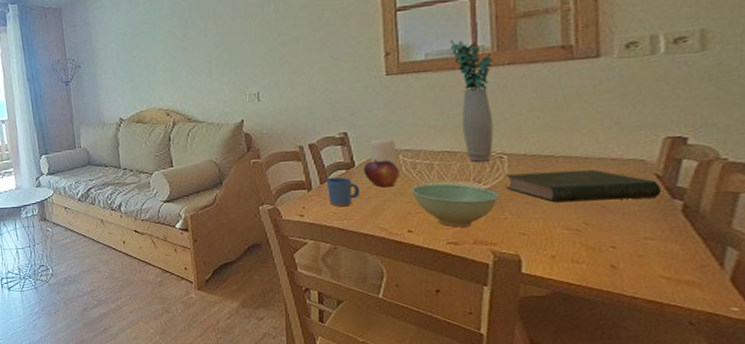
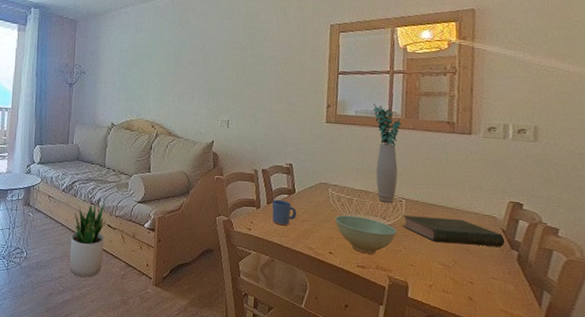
planter: none [95,207,135,288] -> present [69,203,107,277]
fruit: present [363,159,399,188] -> none [301,189,328,214]
candle: present [369,138,397,166] -> none [307,172,327,197]

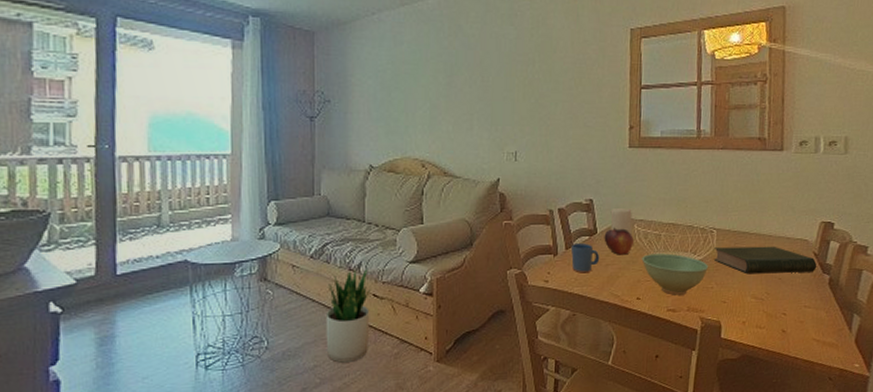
fruit: none [301,189,328,214] -> present [604,227,633,255]
candle: none [307,172,327,197] -> present [610,207,633,235]
vase: present [373,103,402,204] -> none [681,121,711,236]

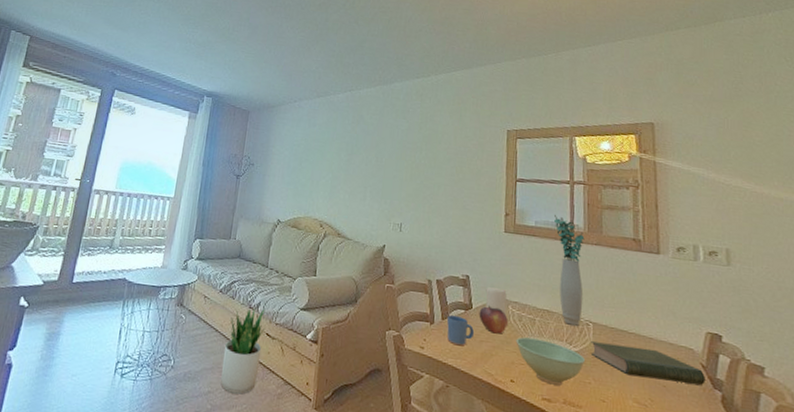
vase: none [681,121,711,236] -> present [554,214,585,327]

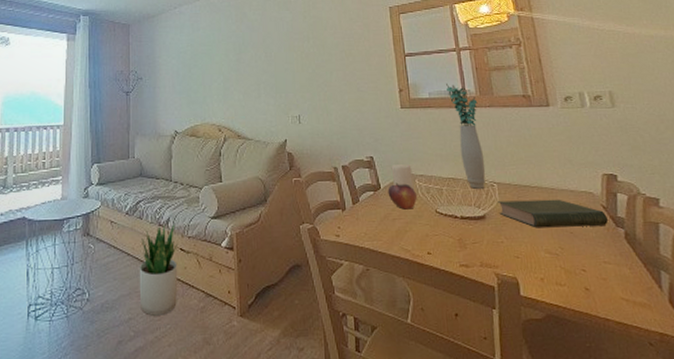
mug: present [446,314,475,346] -> none [357,198,387,228]
bowl: present [516,337,586,386] -> none [427,207,496,250]

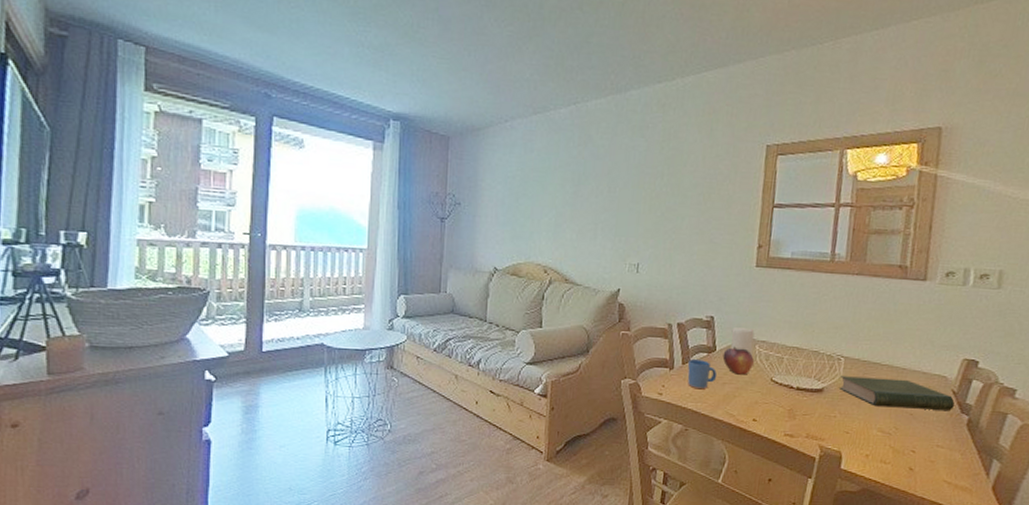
planter: present [139,223,179,316] -> none [443,364,489,452]
mug: none [357,198,387,228] -> present [687,358,718,390]
vase: present [446,83,486,190] -> none [811,243,846,363]

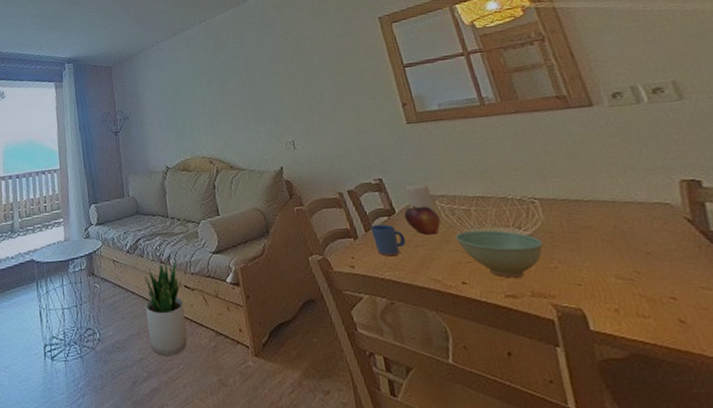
planter: none [443,364,489,452] -> present [144,259,187,356]
bowl: none [761,376,833,421] -> present [454,230,544,278]
book: present [840,376,955,410] -> none [542,213,698,248]

